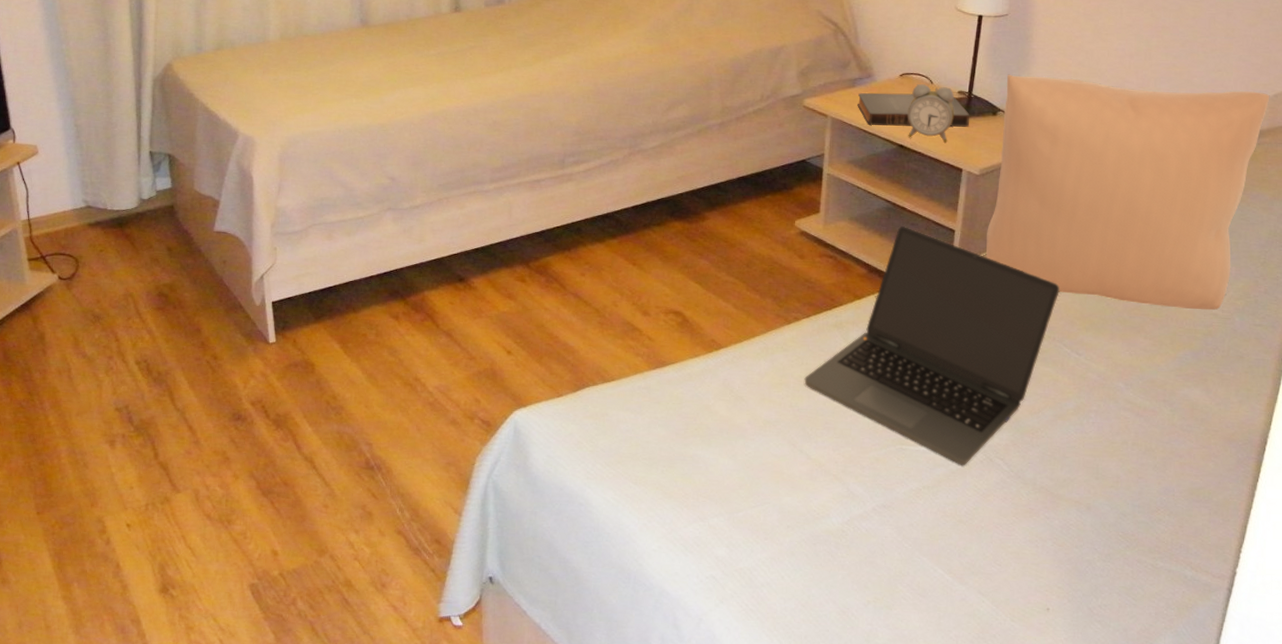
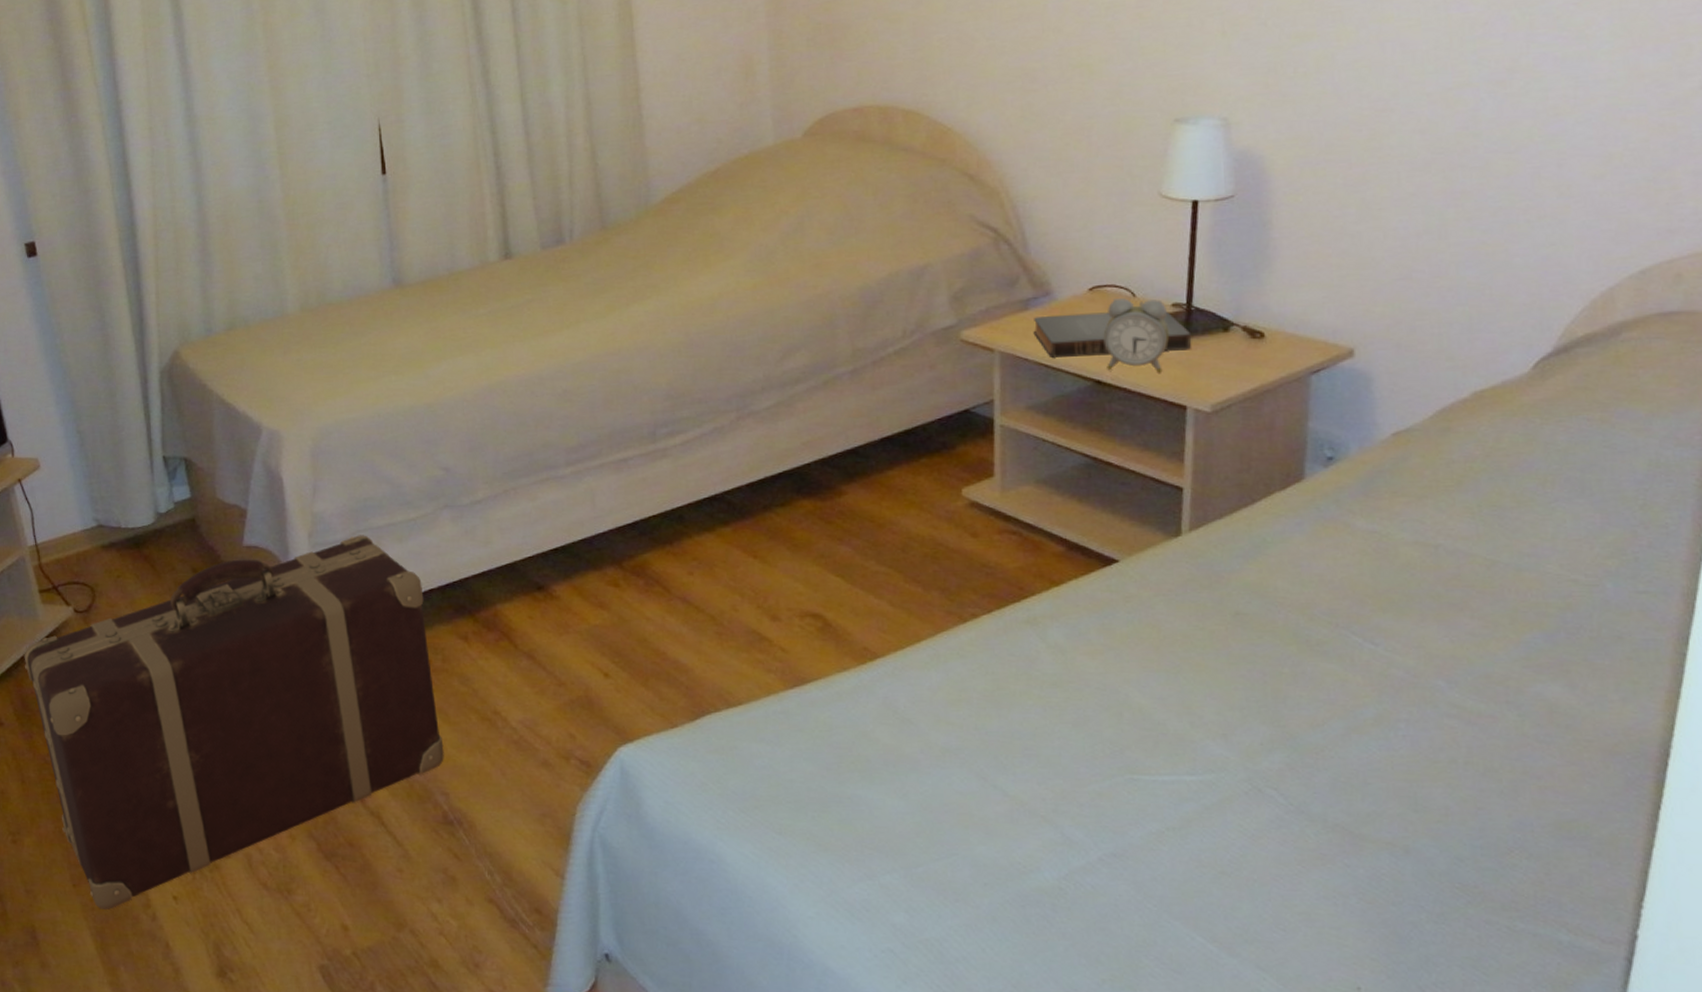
suitcase: none [8,228,371,534] -> present [24,535,444,910]
laptop: present [804,226,1060,465] -> none [991,487,1340,799]
pillow: present [985,74,1270,311] -> none [1228,269,1634,576]

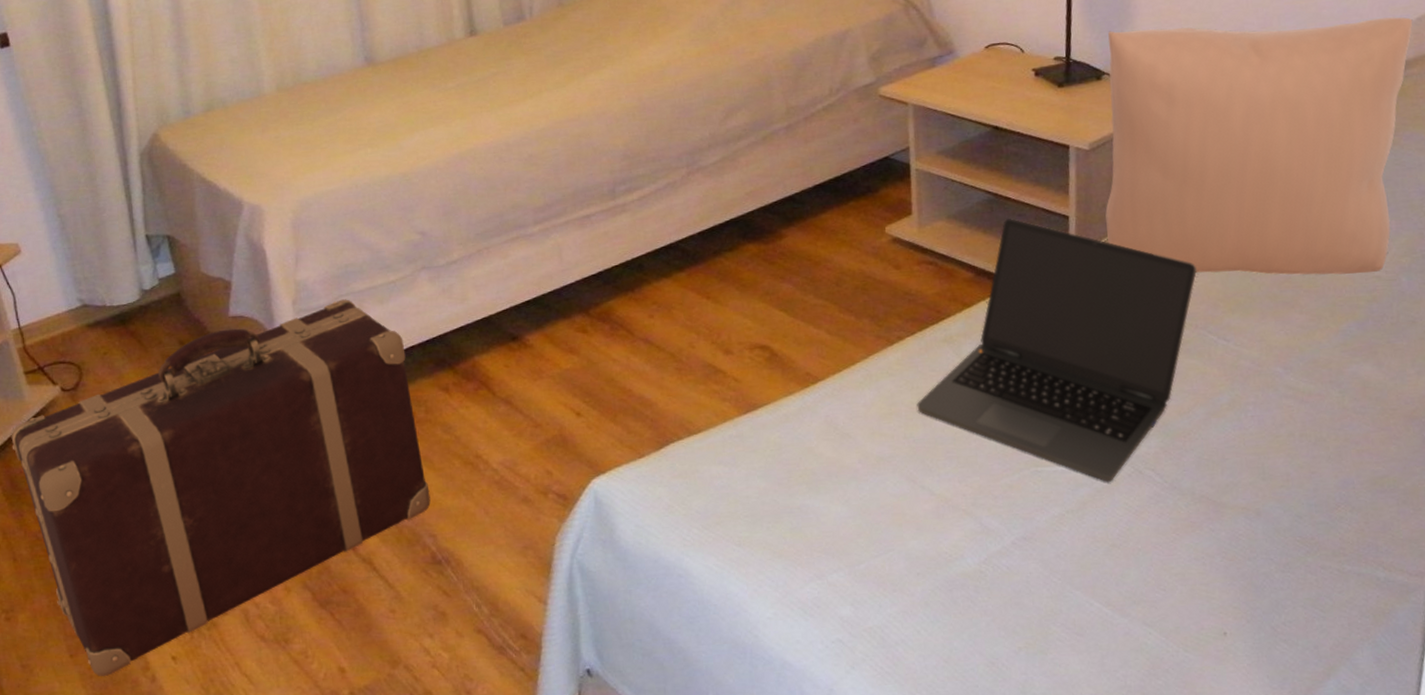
laptop: none [991,487,1340,799] -> present [917,219,1197,482]
book: present [1033,312,1192,358] -> none [940,65,1072,108]
alarm clock: present [1103,298,1170,373] -> none [998,54,1053,118]
pillow: none [1228,269,1634,576] -> present [1105,17,1413,275]

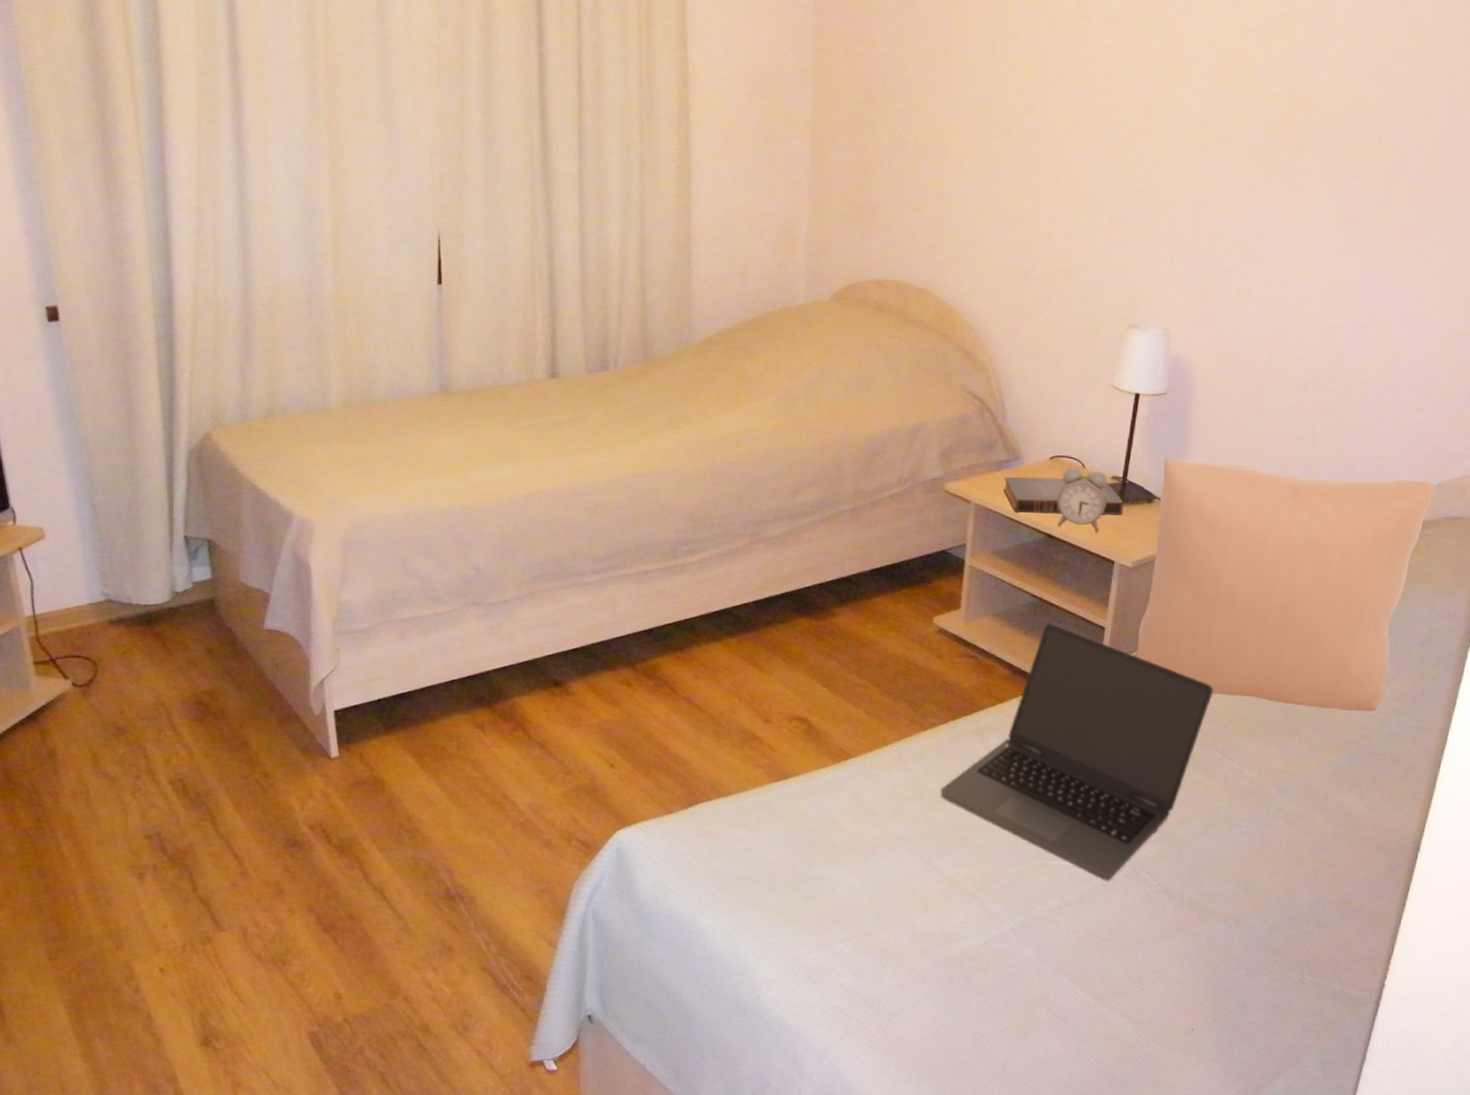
suitcase: present [11,299,431,676] -> none [10,625,452,982]
book: none [940,65,1072,108] -> present [1003,476,1124,516]
alarm clock: none [998,54,1053,118] -> present [1057,468,1108,532]

